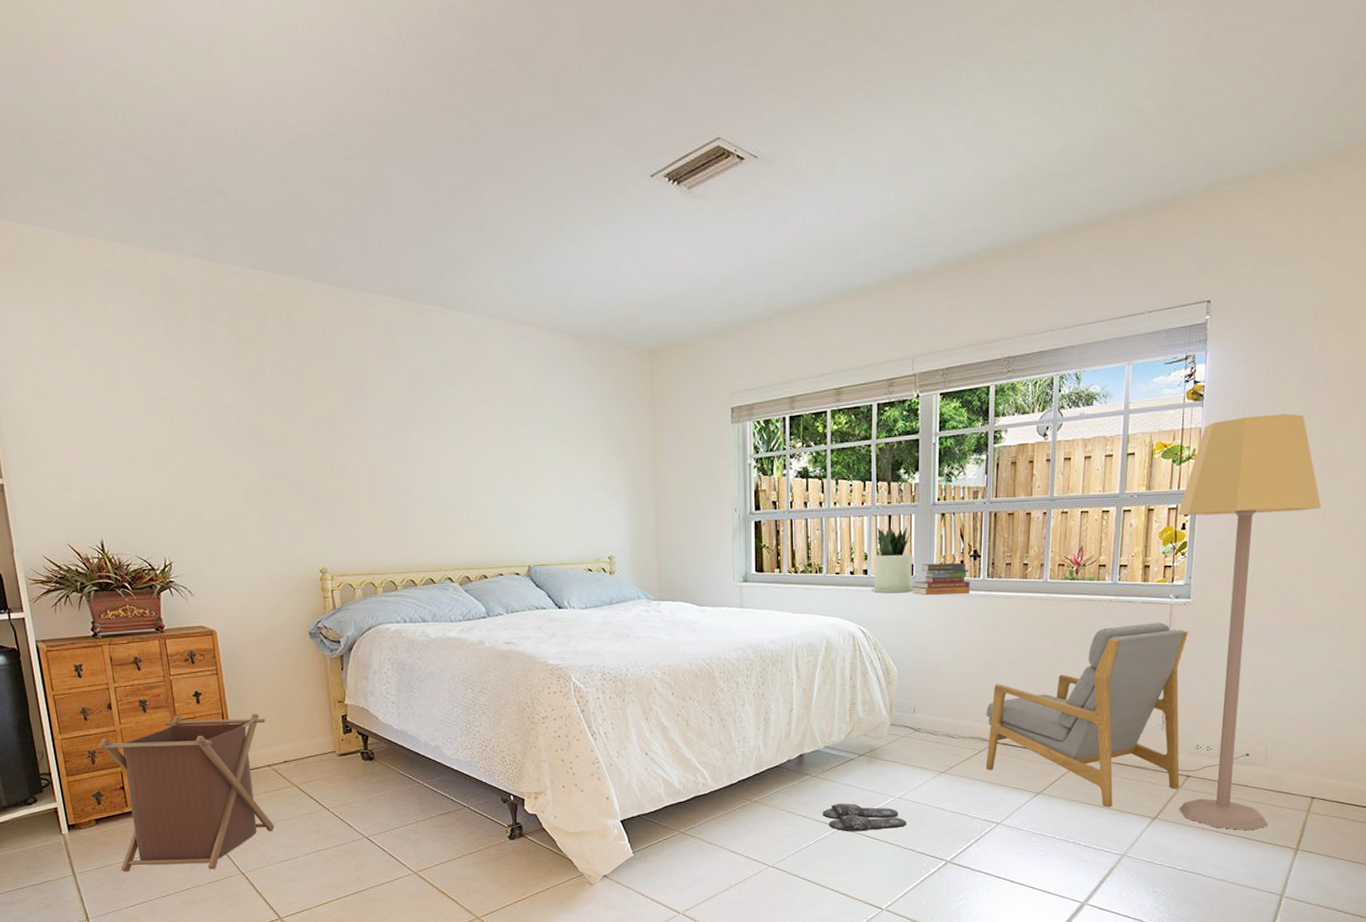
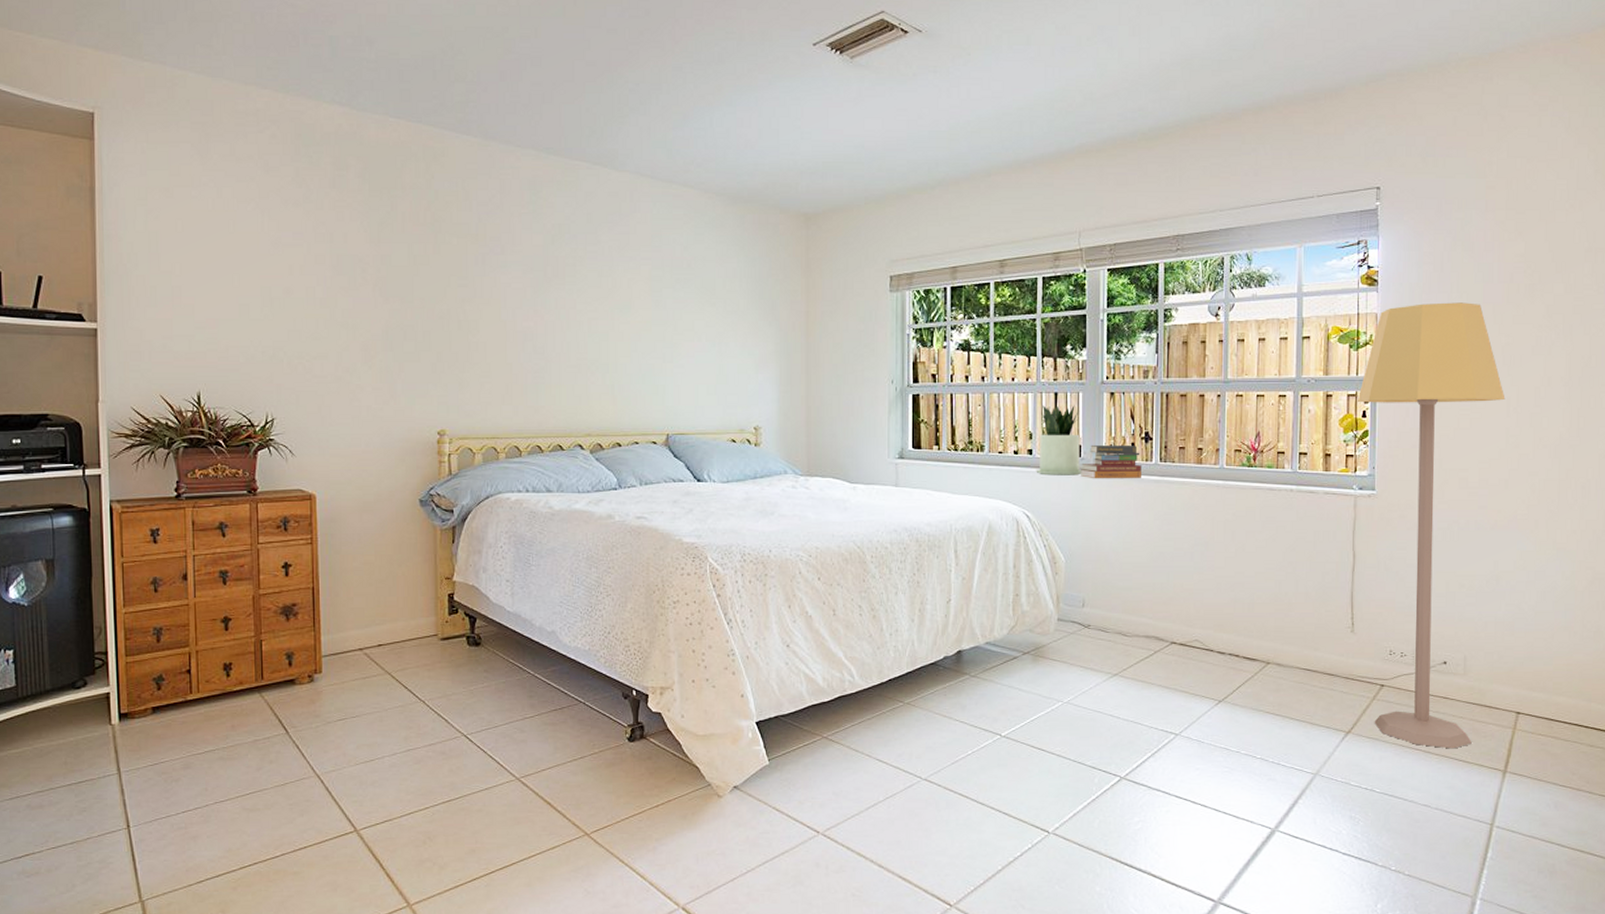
laundry basket: present [98,713,275,872] -> none [166,589,362,771]
slippers: present [822,803,907,832] -> none [982,708,1076,741]
armchair: present [985,622,1188,807] -> none [1161,515,1374,718]

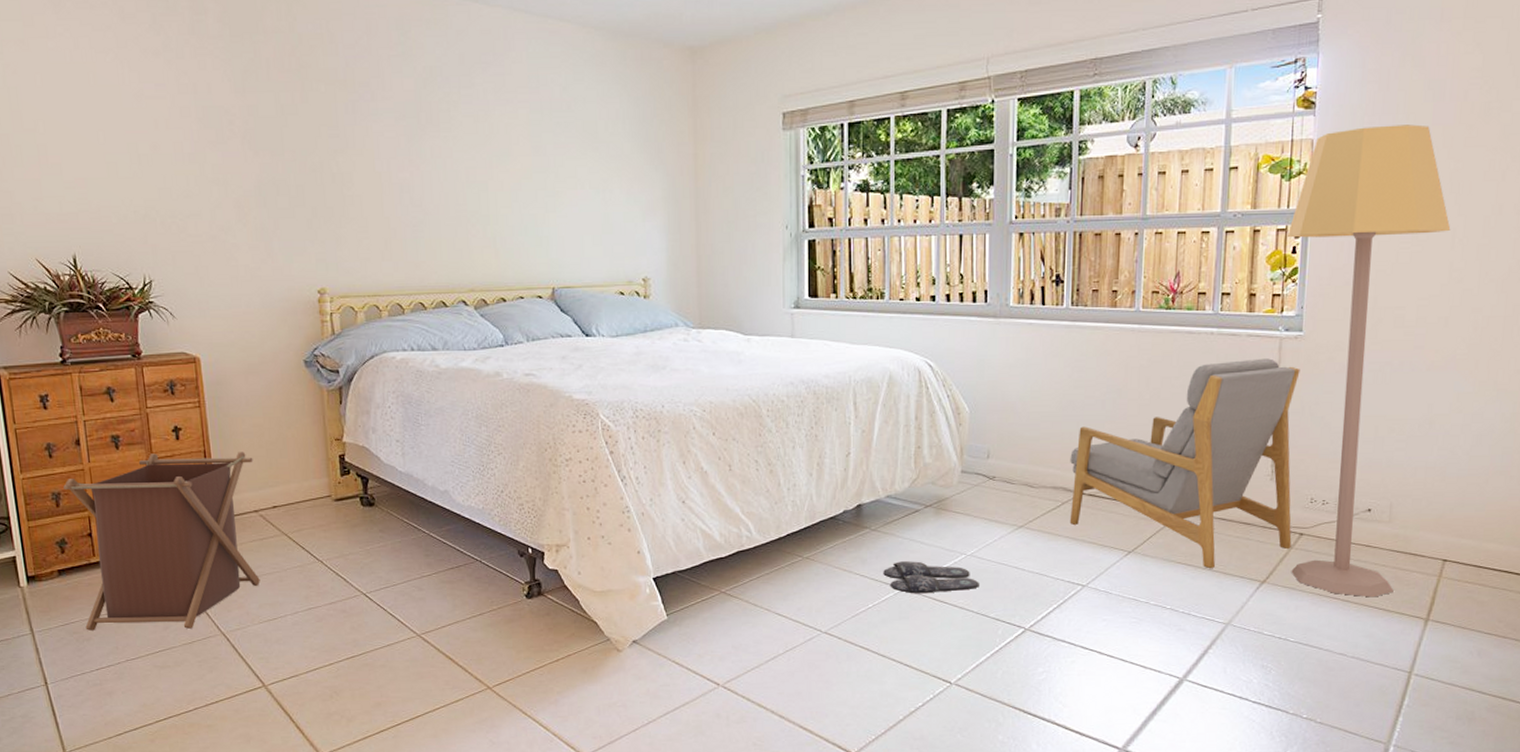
laundry basket: none [166,589,362,771] -> present [63,452,260,631]
slippers: none [982,708,1076,741] -> present [883,561,979,594]
planter: present [1036,404,1082,476] -> none [939,246,988,323]
books: present [1081,444,1141,479] -> none [987,288,1052,326]
armchair: none [1161,515,1374,718] -> present [1069,358,1300,568]

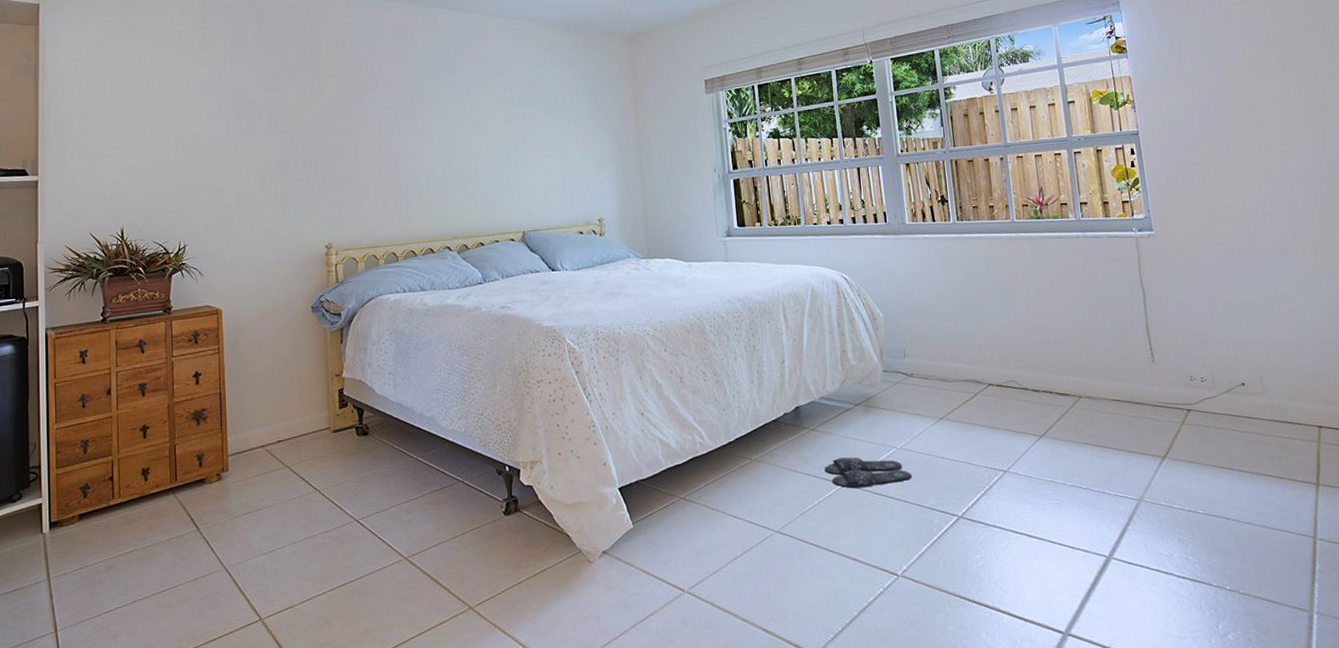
laundry basket: present [63,452,260,631] -> none [92,391,263,573]
armchair: present [1069,358,1300,568] -> none [975,255,1182,447]
lamp: present [1287,124,1451,598] -> none [1124,60,1282,466]

